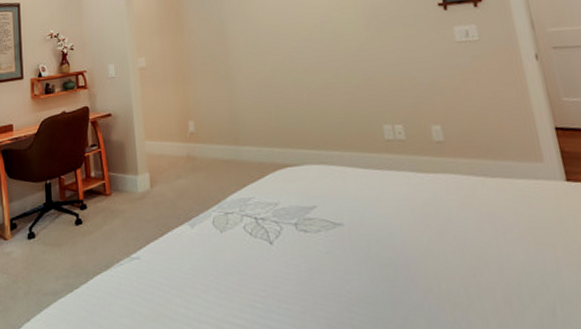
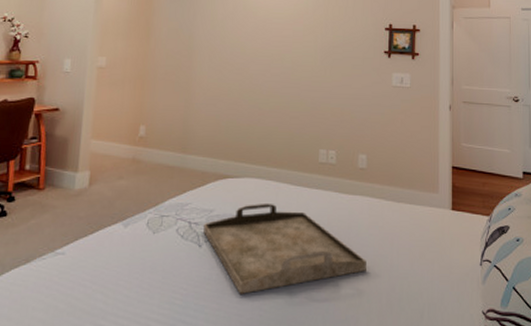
serving tray: none [271,190,469,295] -> present [203,202,366,294]

